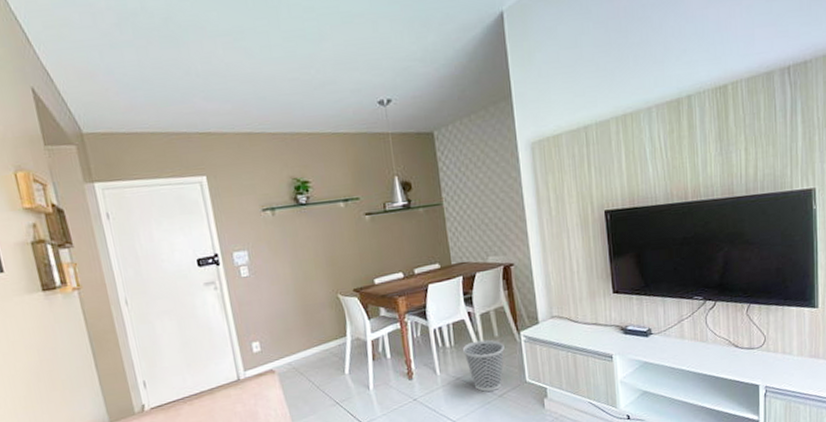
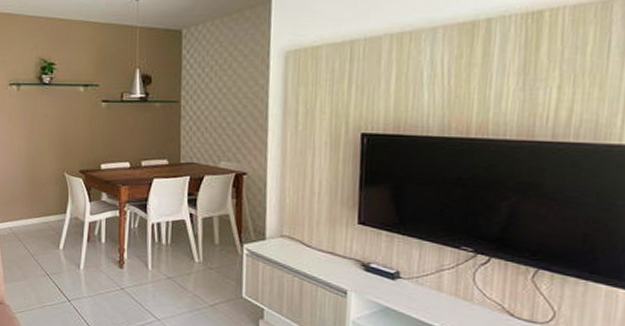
wastebasket: present [463,339,505,392] -> none [179,244,224,299]

